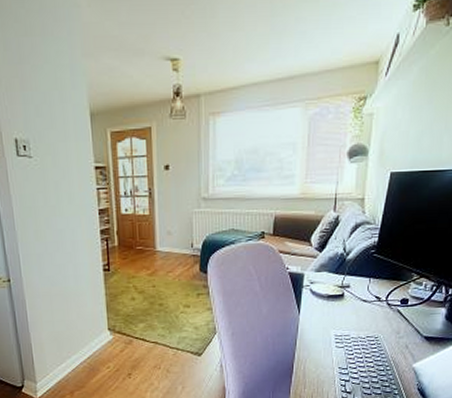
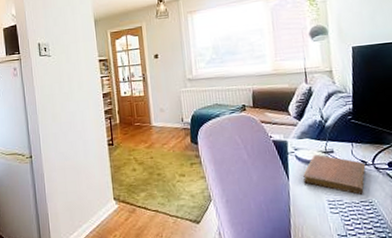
notebook: none [313,288,379,331] -> present [303,154,366,196]

